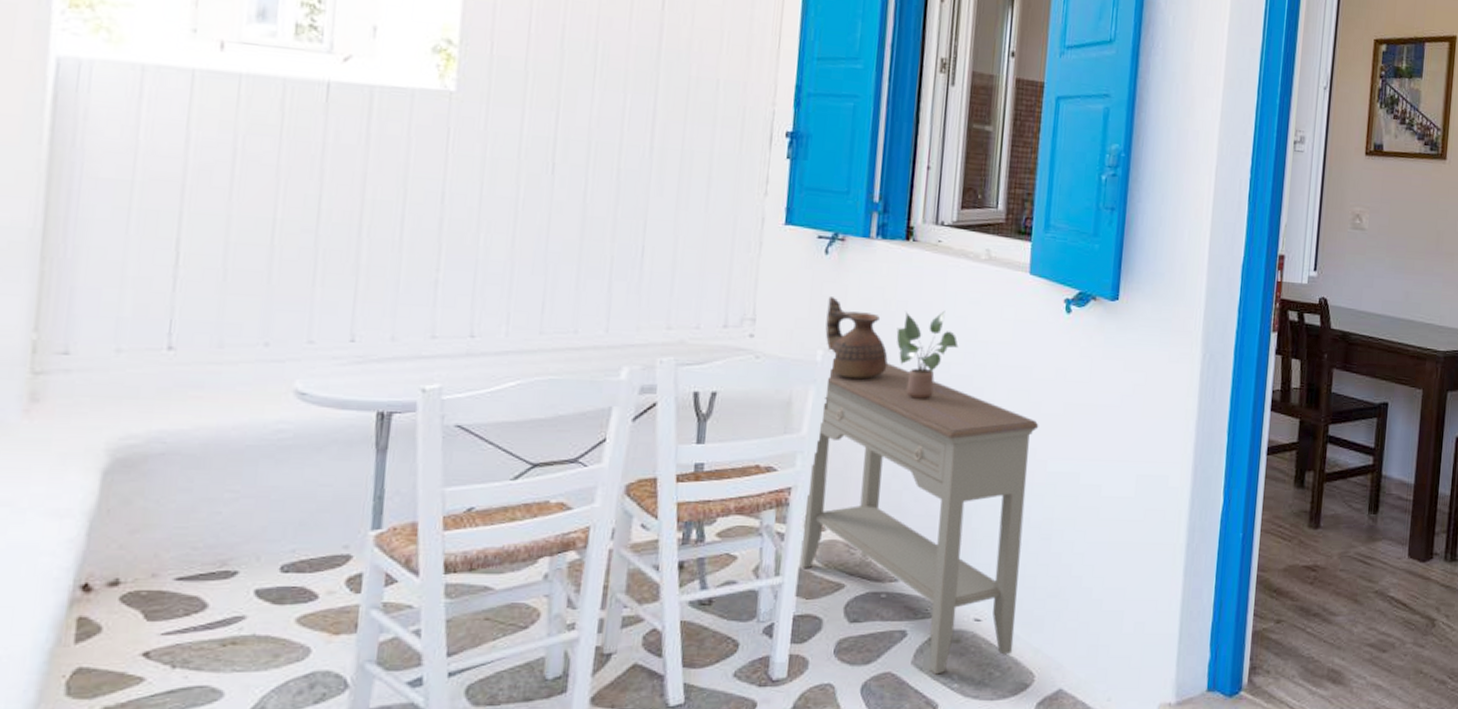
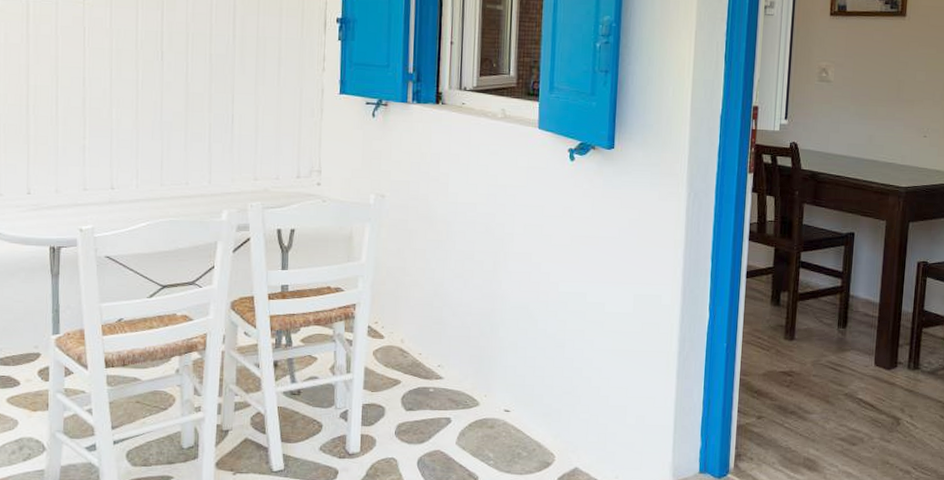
console table: present [799,363,1039,675] -> none [365,204,551,453]
ceramic jug: present [825,297,888,379] -> none [375,151,426,218]
potted plant: present [896,310,959,399] -> none [432,160,482,233]

